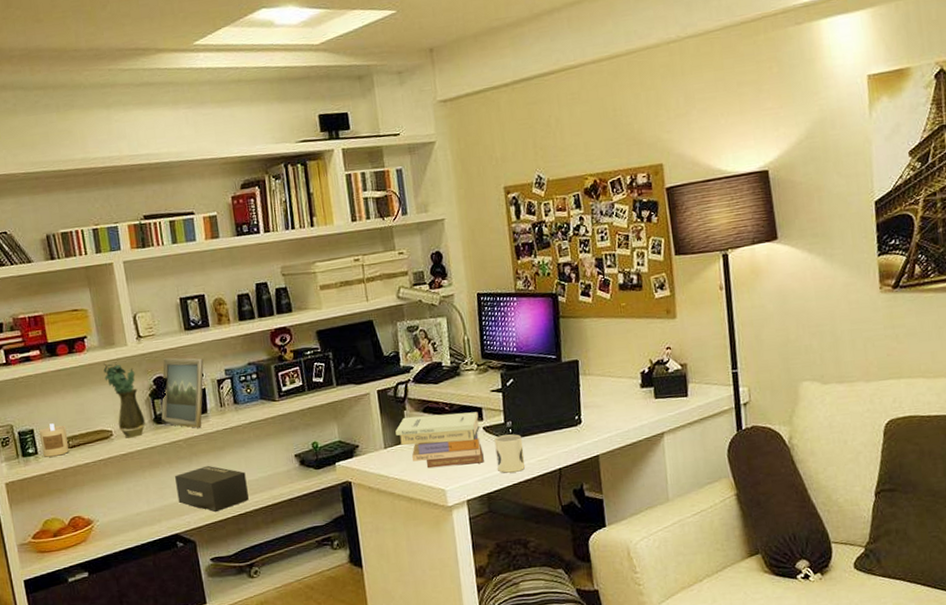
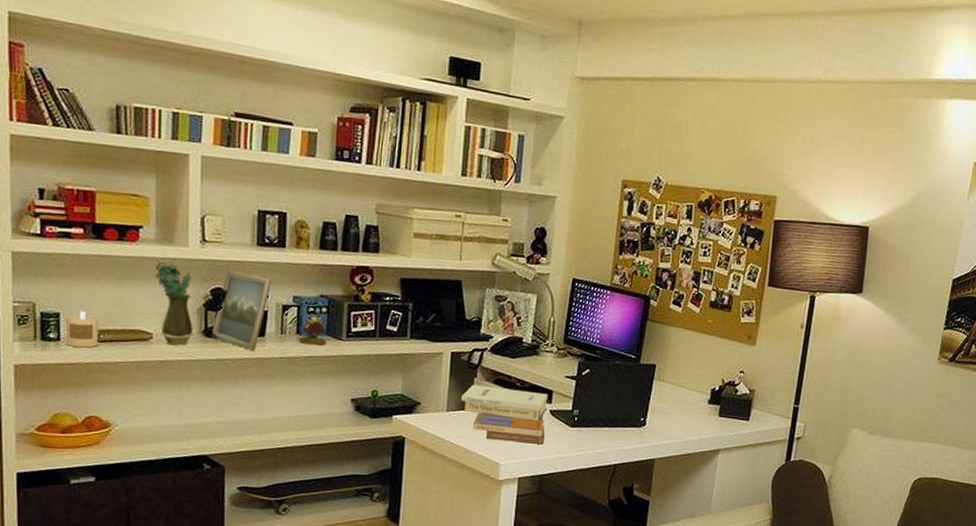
box: present [175,465,249,512] -> none [214,391,294,440]
figurine: none [237,379,263,413] -> present [299,313,327,346]
mug: present [494,434,525,473] -> none [555,421,586,460]

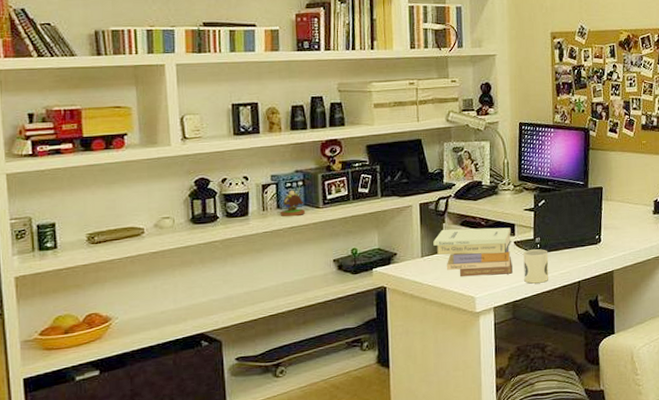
candle: present [65,311,100,348] -> none [61,218,94,252]
vase: present [155,259,193,346] -> none [142,161,181,237]
picture frame: present [210,270,273,351] -> none [198,160,251,230]
mug: none [555,421,586,460] -> present [523,249,549,284]

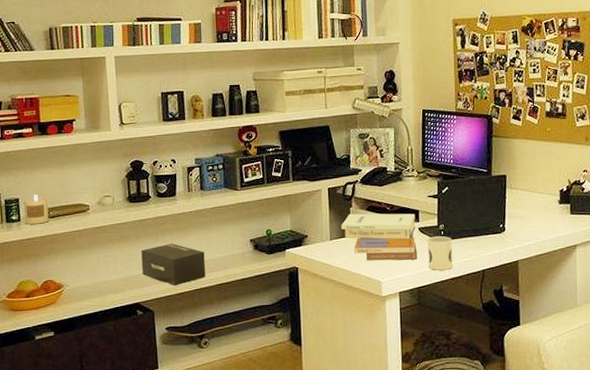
candle: none [61,218,94,252] -> present [23,195,49,225]
box: none [207,266,282,312] -> present [141,243,205,285]
figurine: present [280,186,306,217] -> none [203,169,226,198]

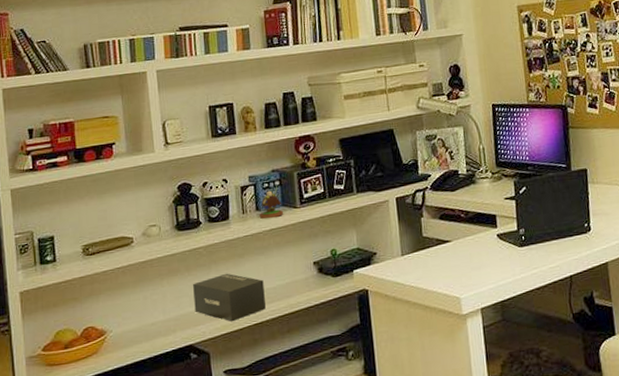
candle: present [23,195,49,225] -> none [59,230,89,265]
figurine: none [203,169,226,198] -> present [259,186,284,219]
books: present [341,213,417,261] -> none [412,219,498,276]
mug: present [428,236,453,270] -> none [508,241,537,281]

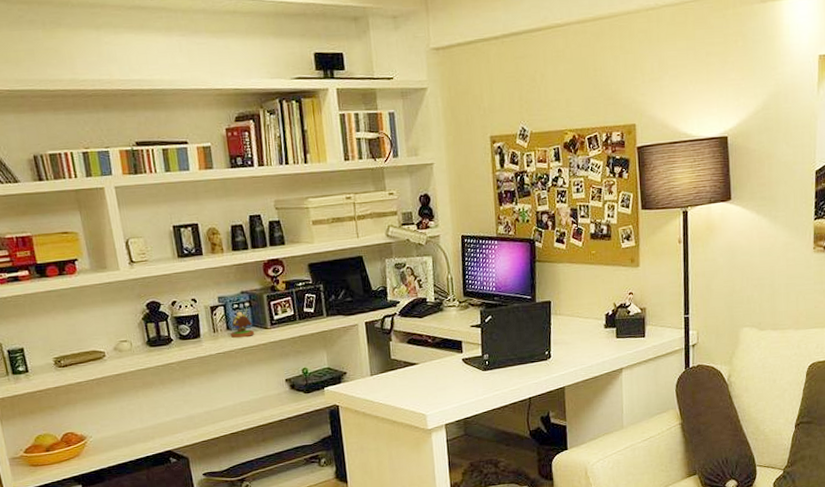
box: present [193,273,266,321] -> none [168,387,241,430]

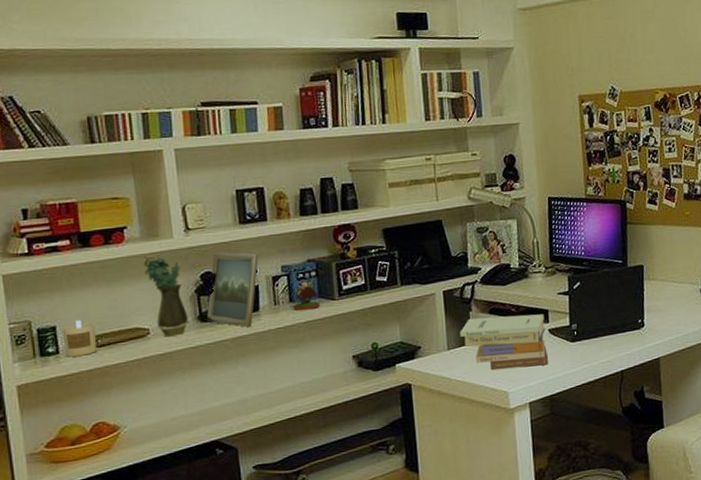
candle: none [29,343,61,376] -> present [62,320,98,357]
vase: none [94,286,139,360] -> present [143,256,188,337]
picture frame: none [154,283,198,352] -> present [206,252,259,327]
books: none [381,344,462,395] -> present [460,314,548,371]

